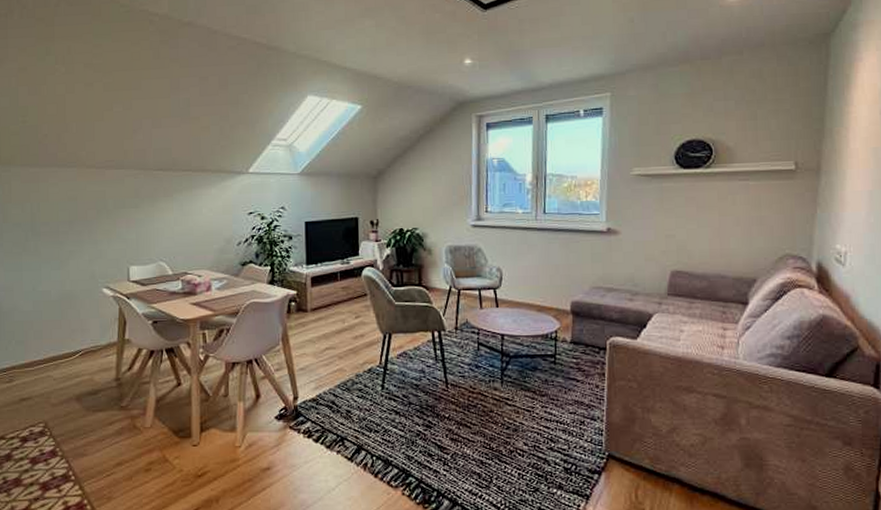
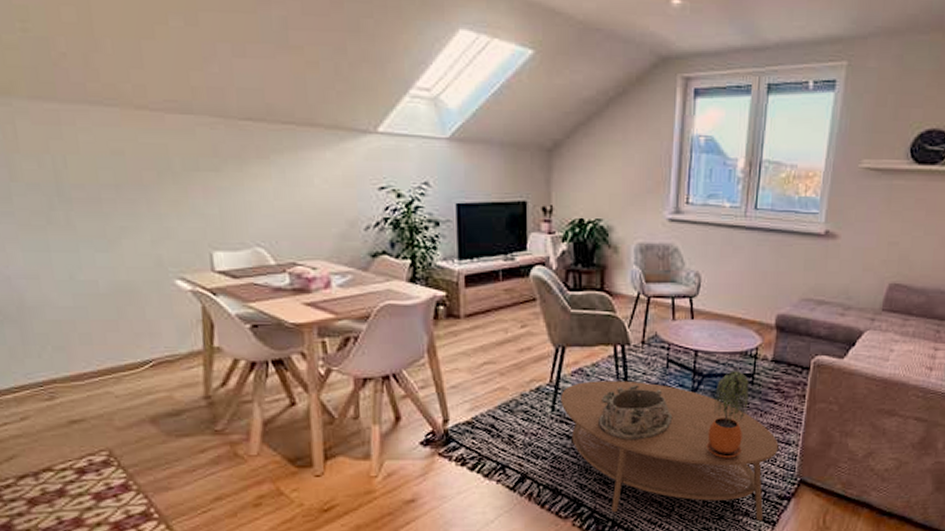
coffee table: none [389,362,585,495] -> present [560,380,779,522]
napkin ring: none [421,365,486,415] -> present [599,385,673,439]
potted plant: none [517,352,554,433] -> present [706,371,749,458]

